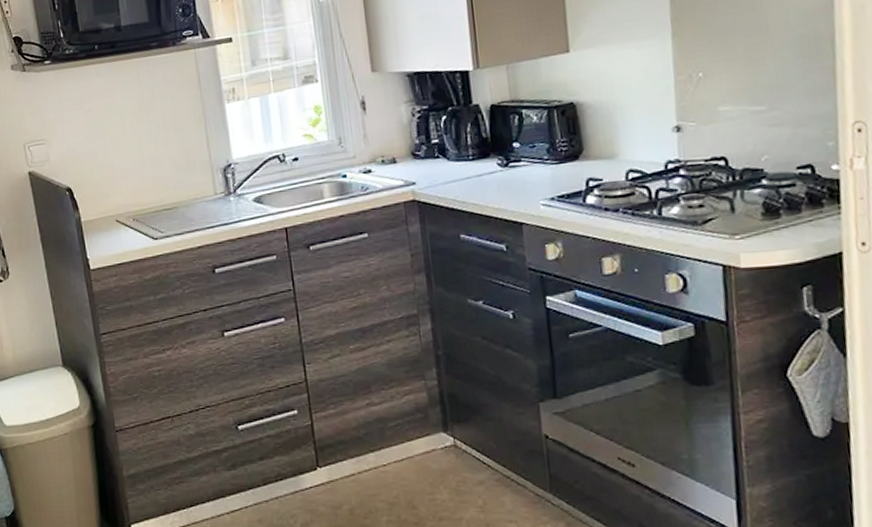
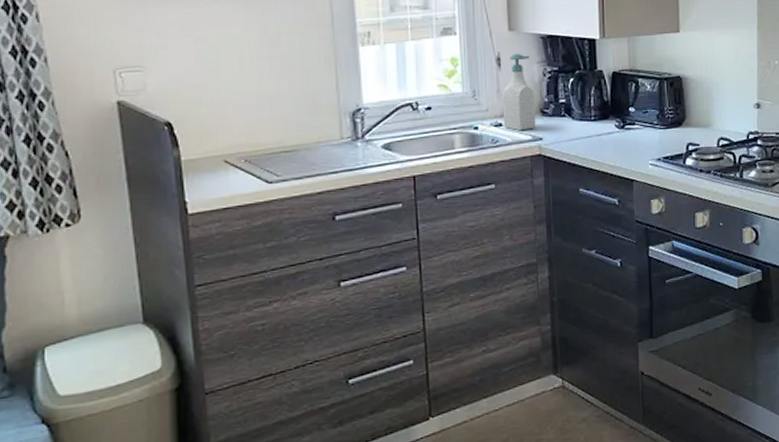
soap bottle: none [369,94,408,177] -> present [502,53,536,131]

